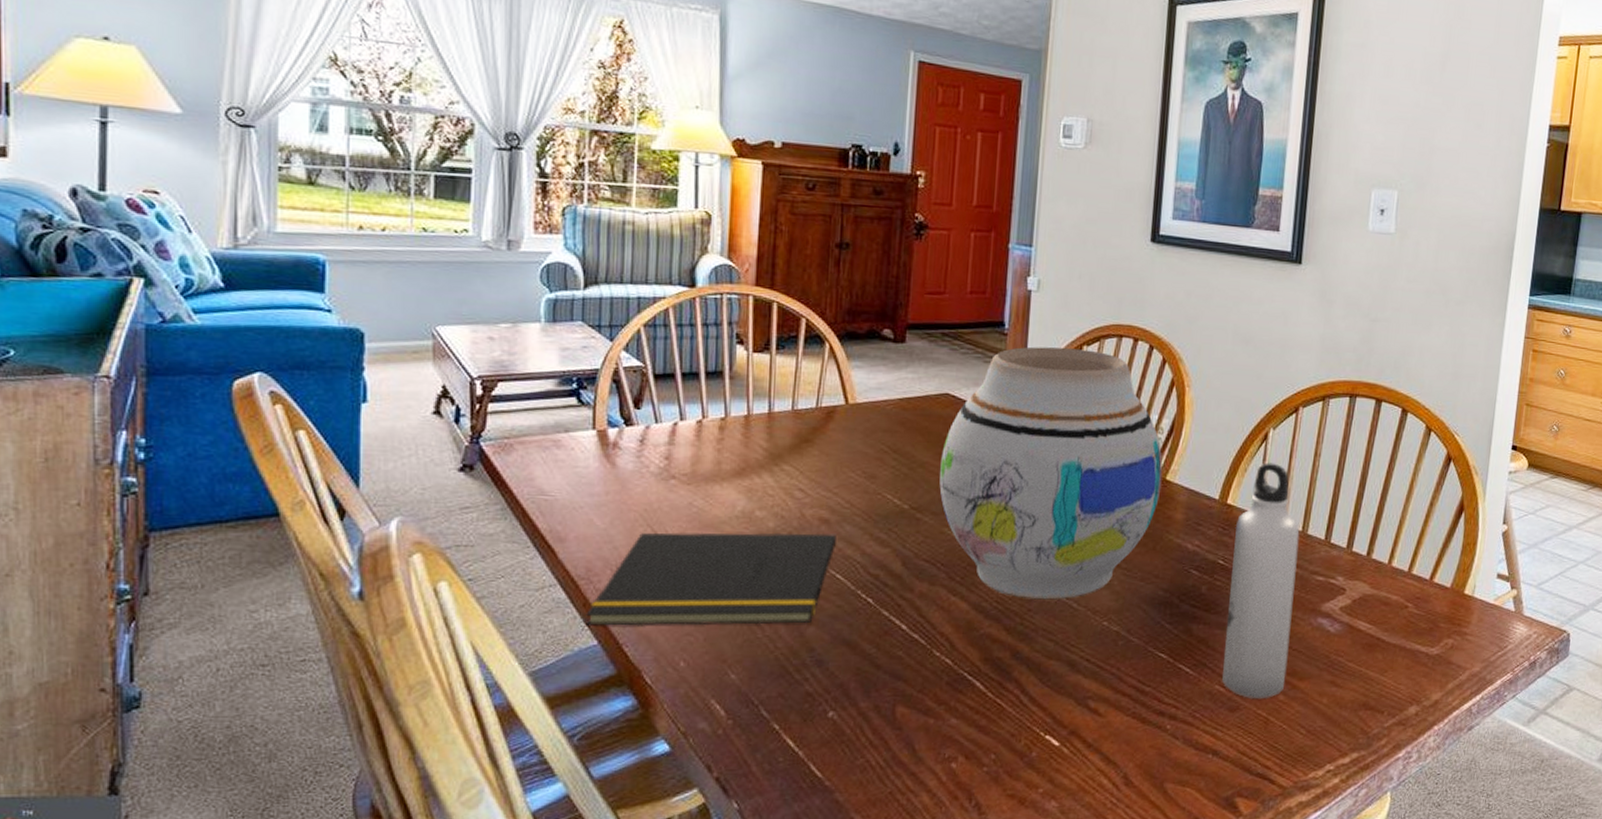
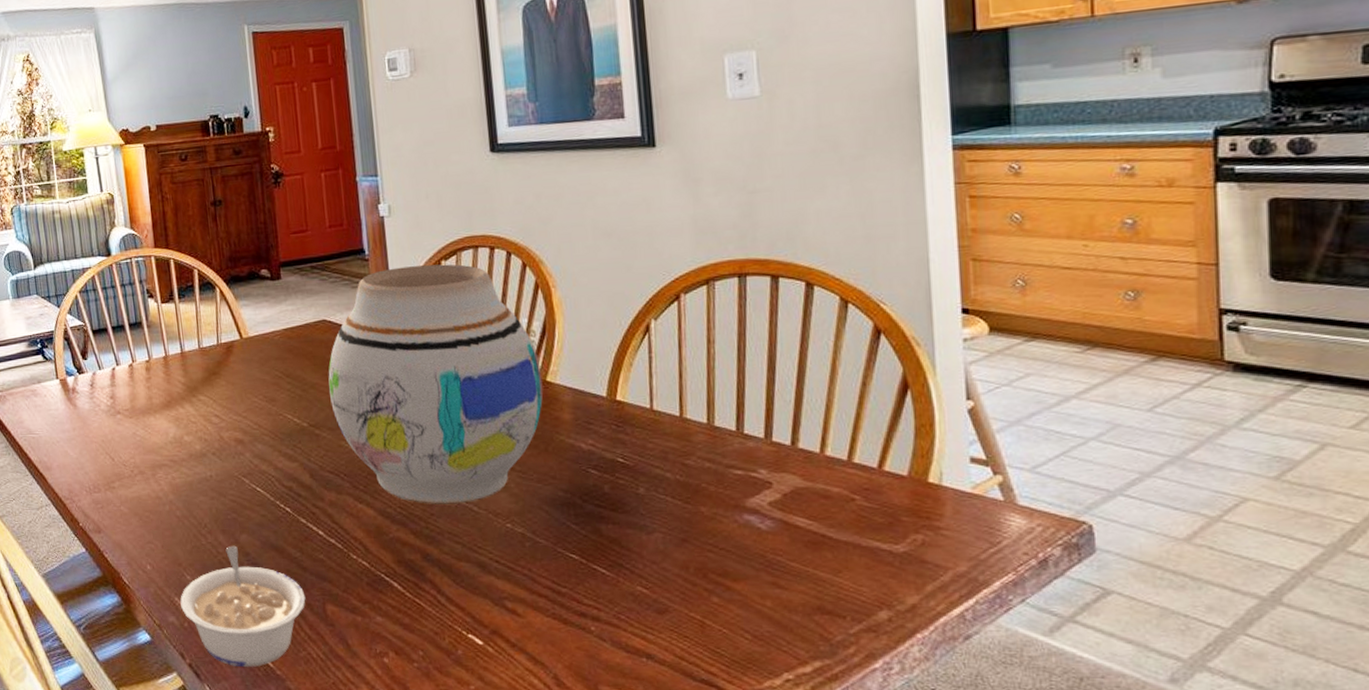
notepad: present [586,532,836,626] -> none [74,452,252,537]
legume: none [717,639,874,780] -> present [180,545,306,668]
water bottle: present [1222,462,1300,699] -> none [629,354,717,602]

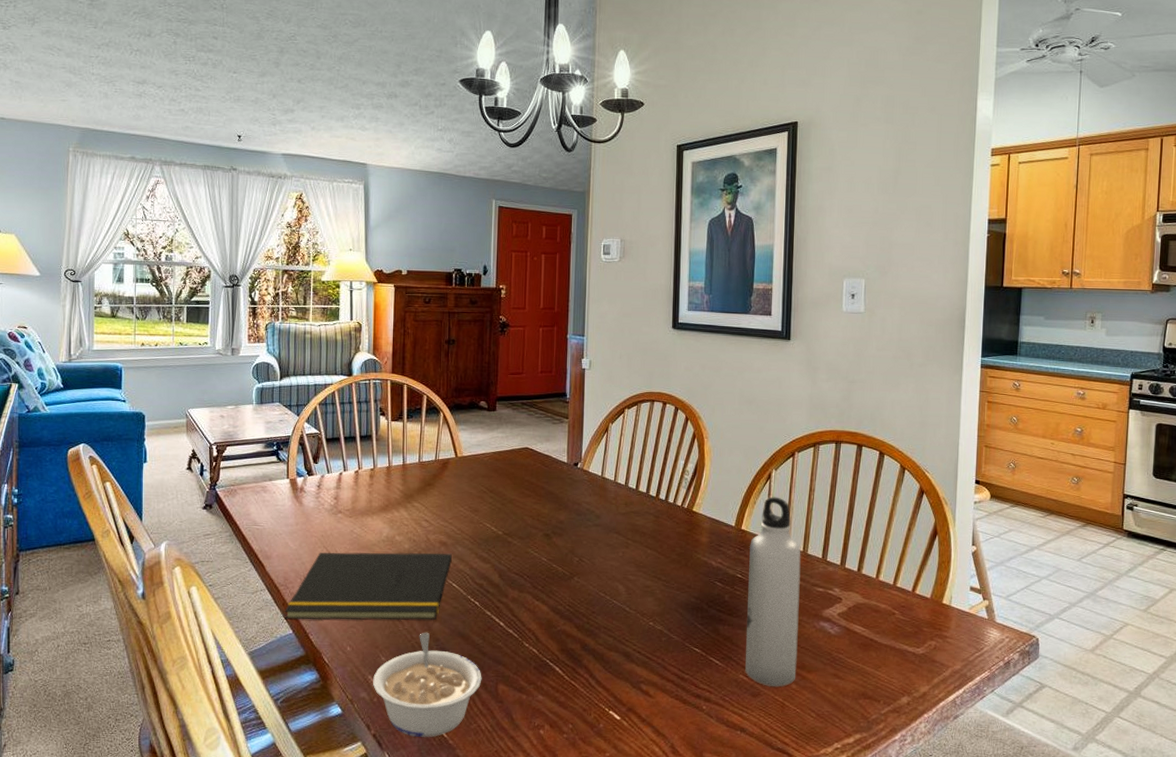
notepad: none [74,452,252,537] -> present [284,552,452,621]
vase: present [328,264,543,506] -> none [524,411,690,606]
water bottle: none [629,354,717,602] -> present [745,497,801,687]

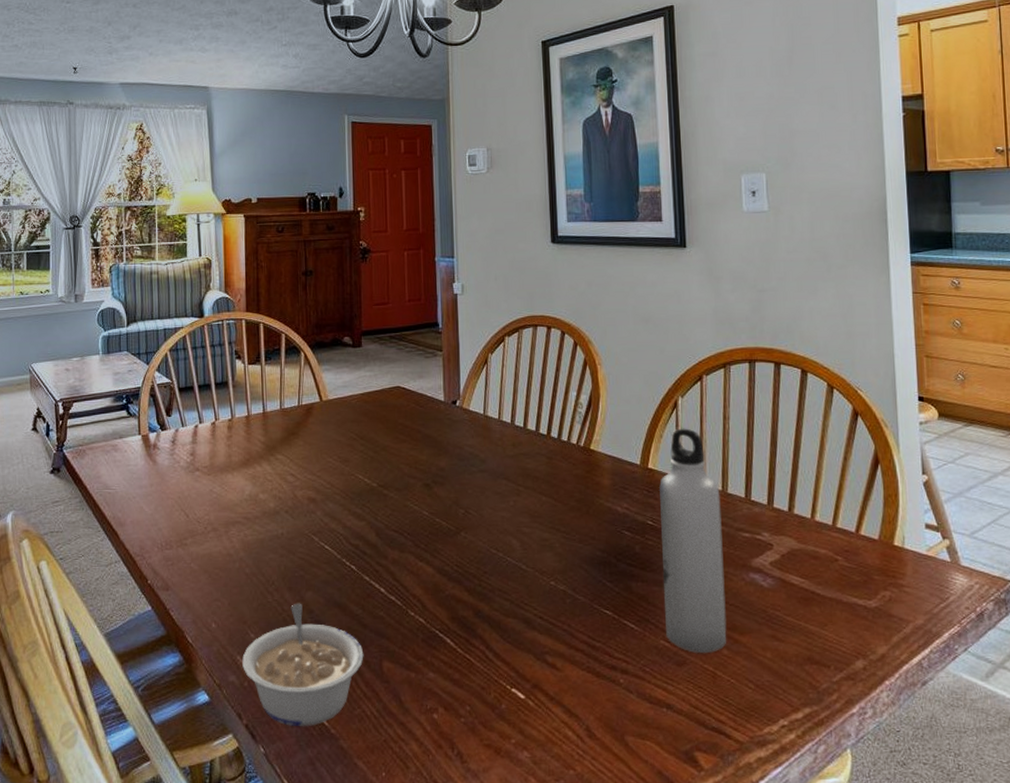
notepad: present [284,552,452,621] -> none [142,511,323,594]

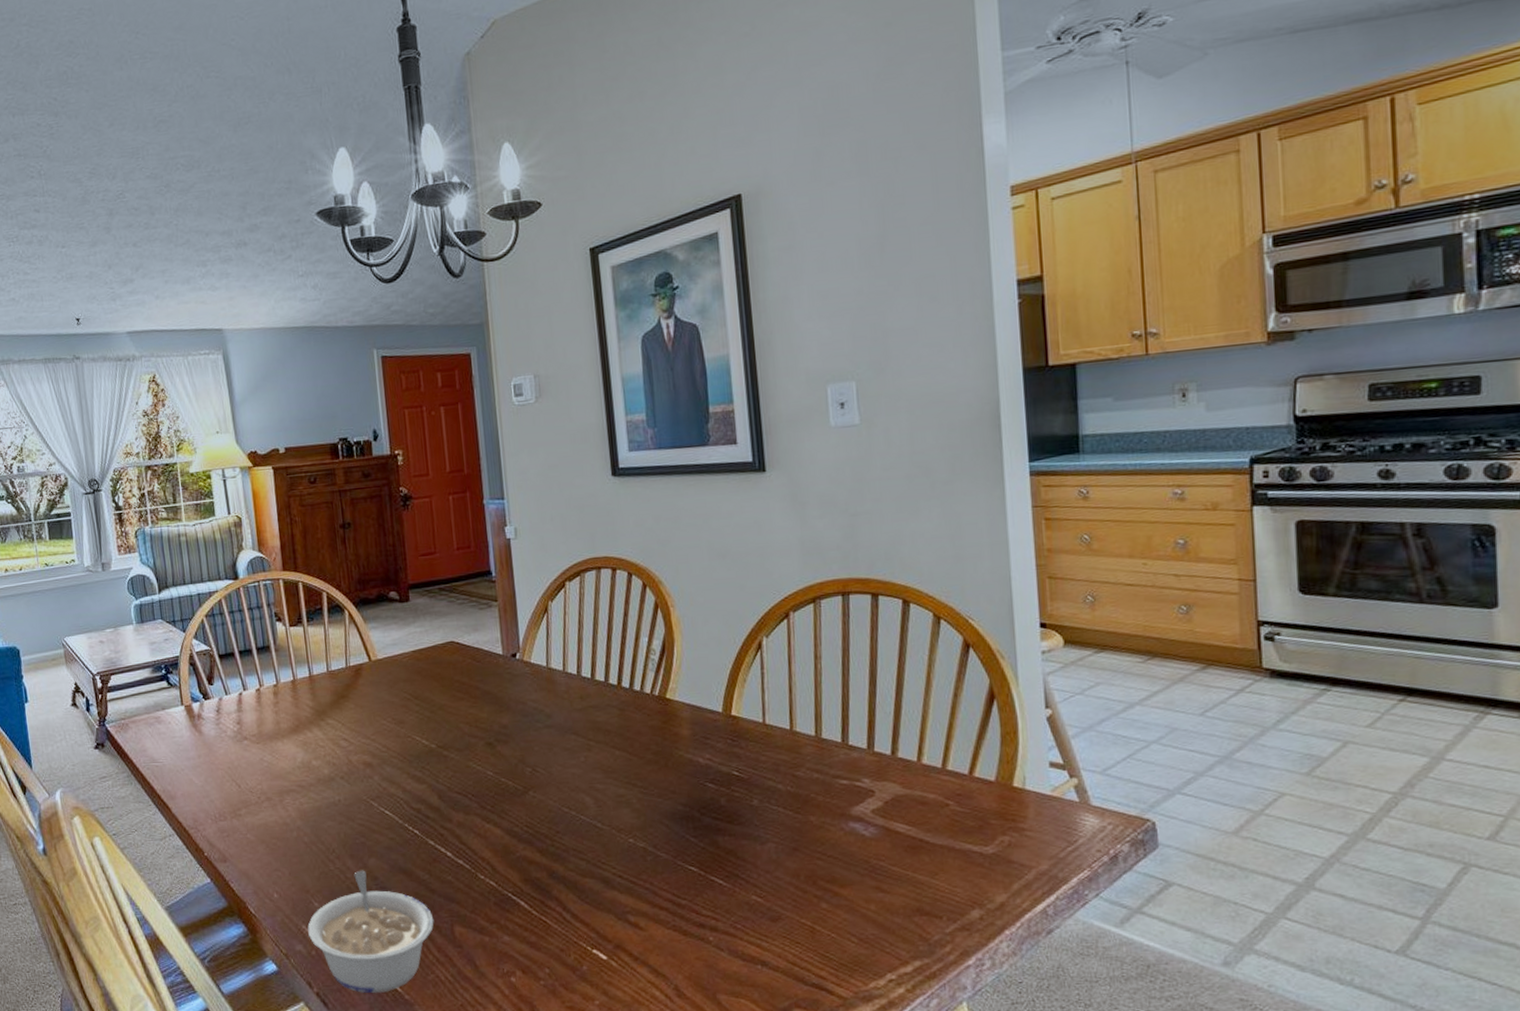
water bottle: present [658,428,727,654] -> none [744,670,826,909]

